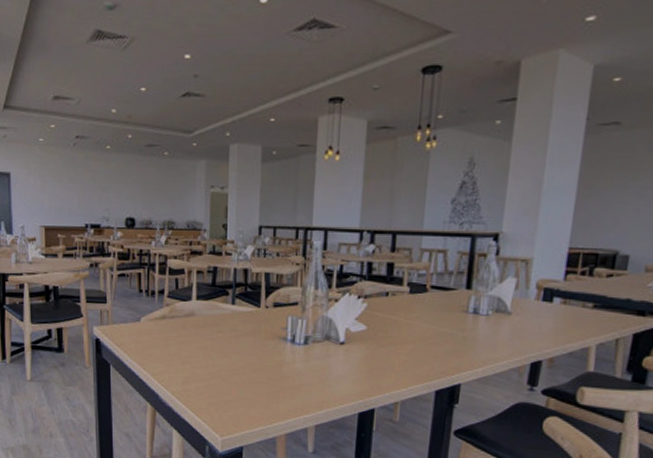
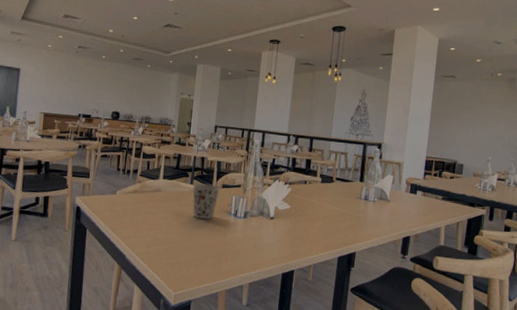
cup: none [235,302,271,349] -> present [192,183,220,220]

